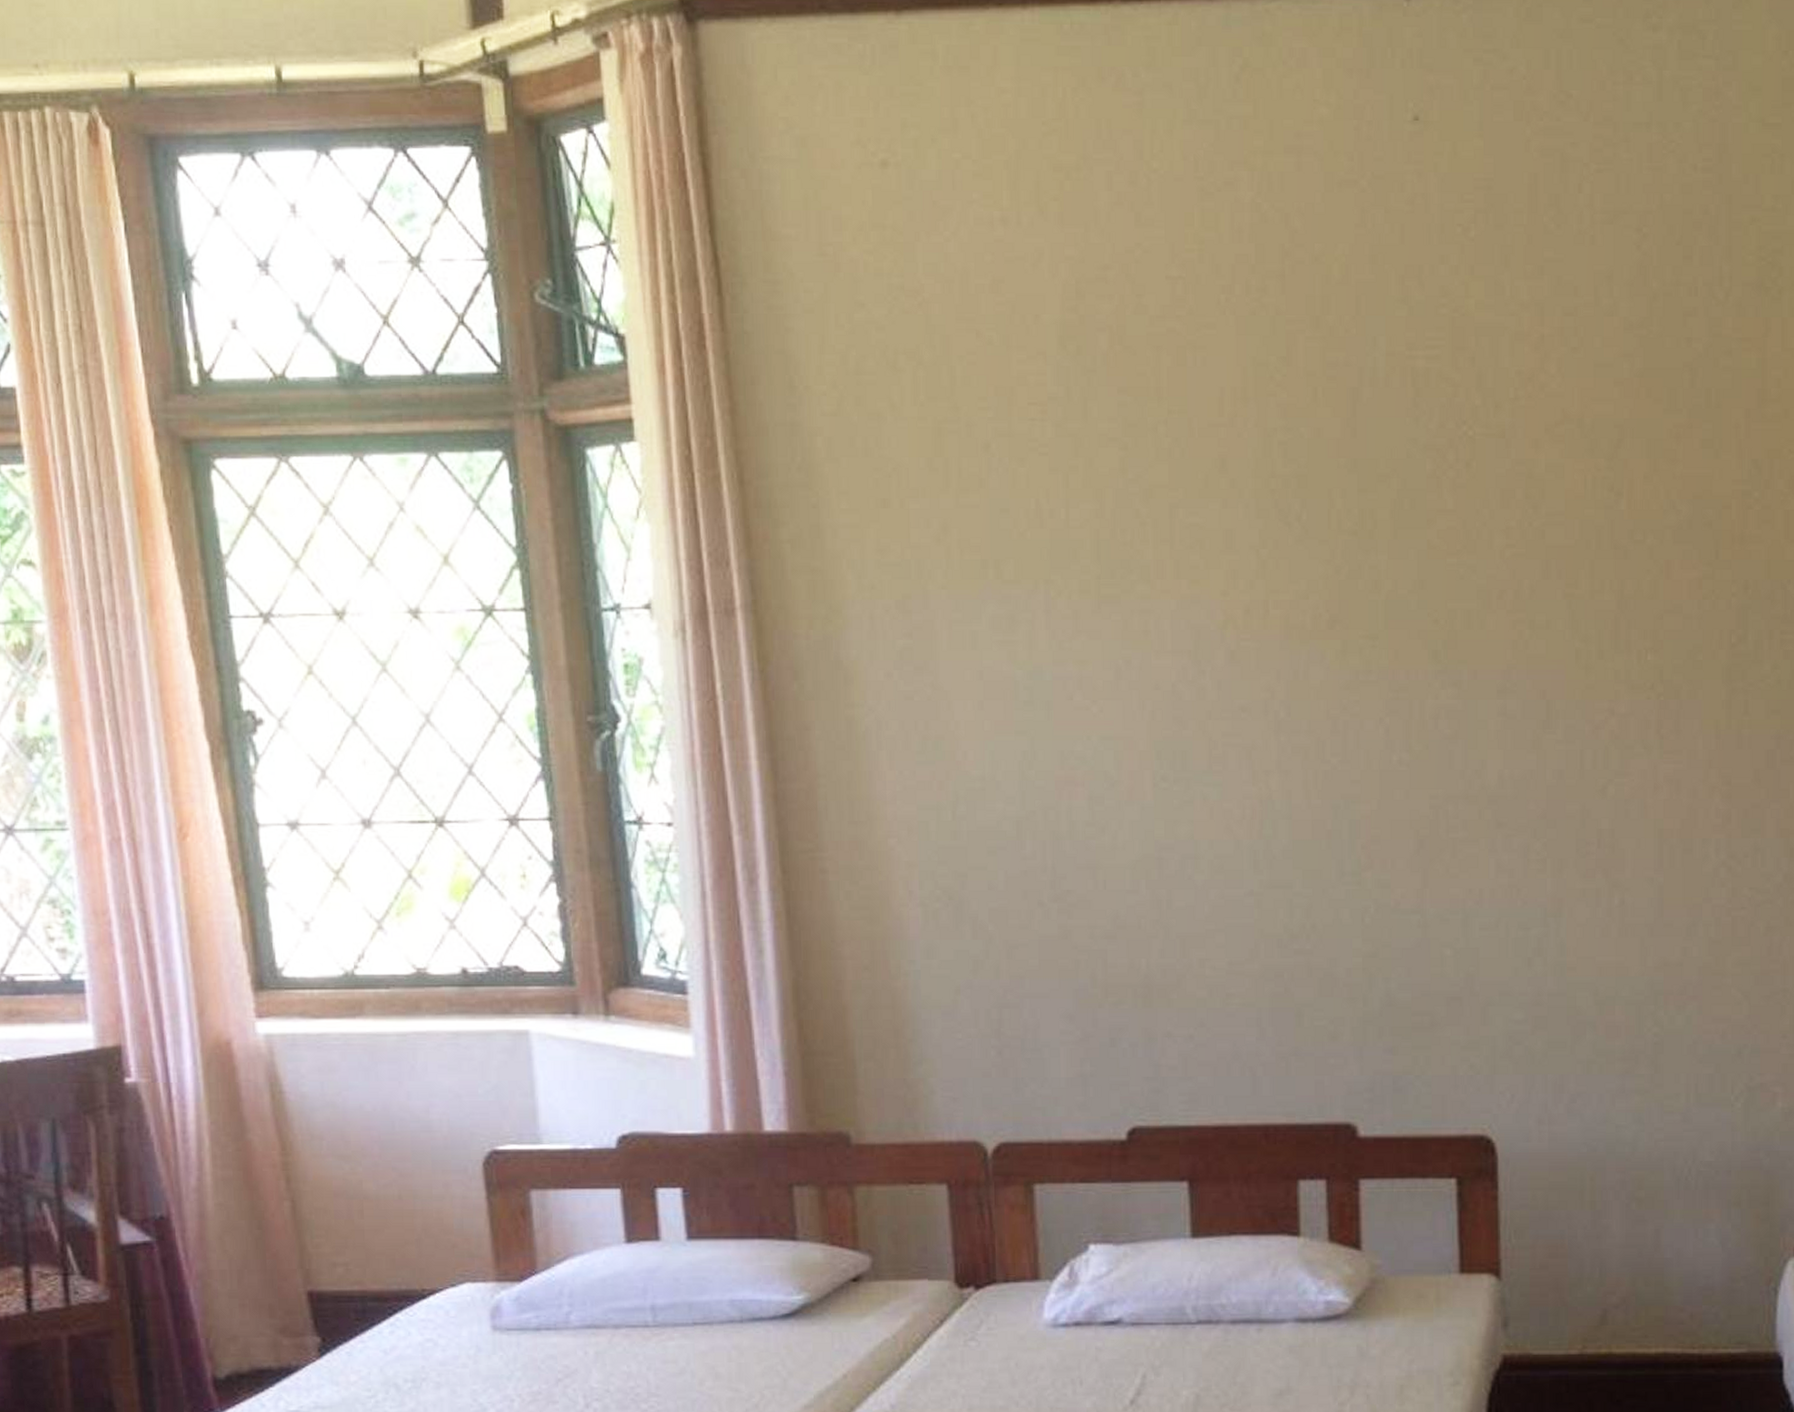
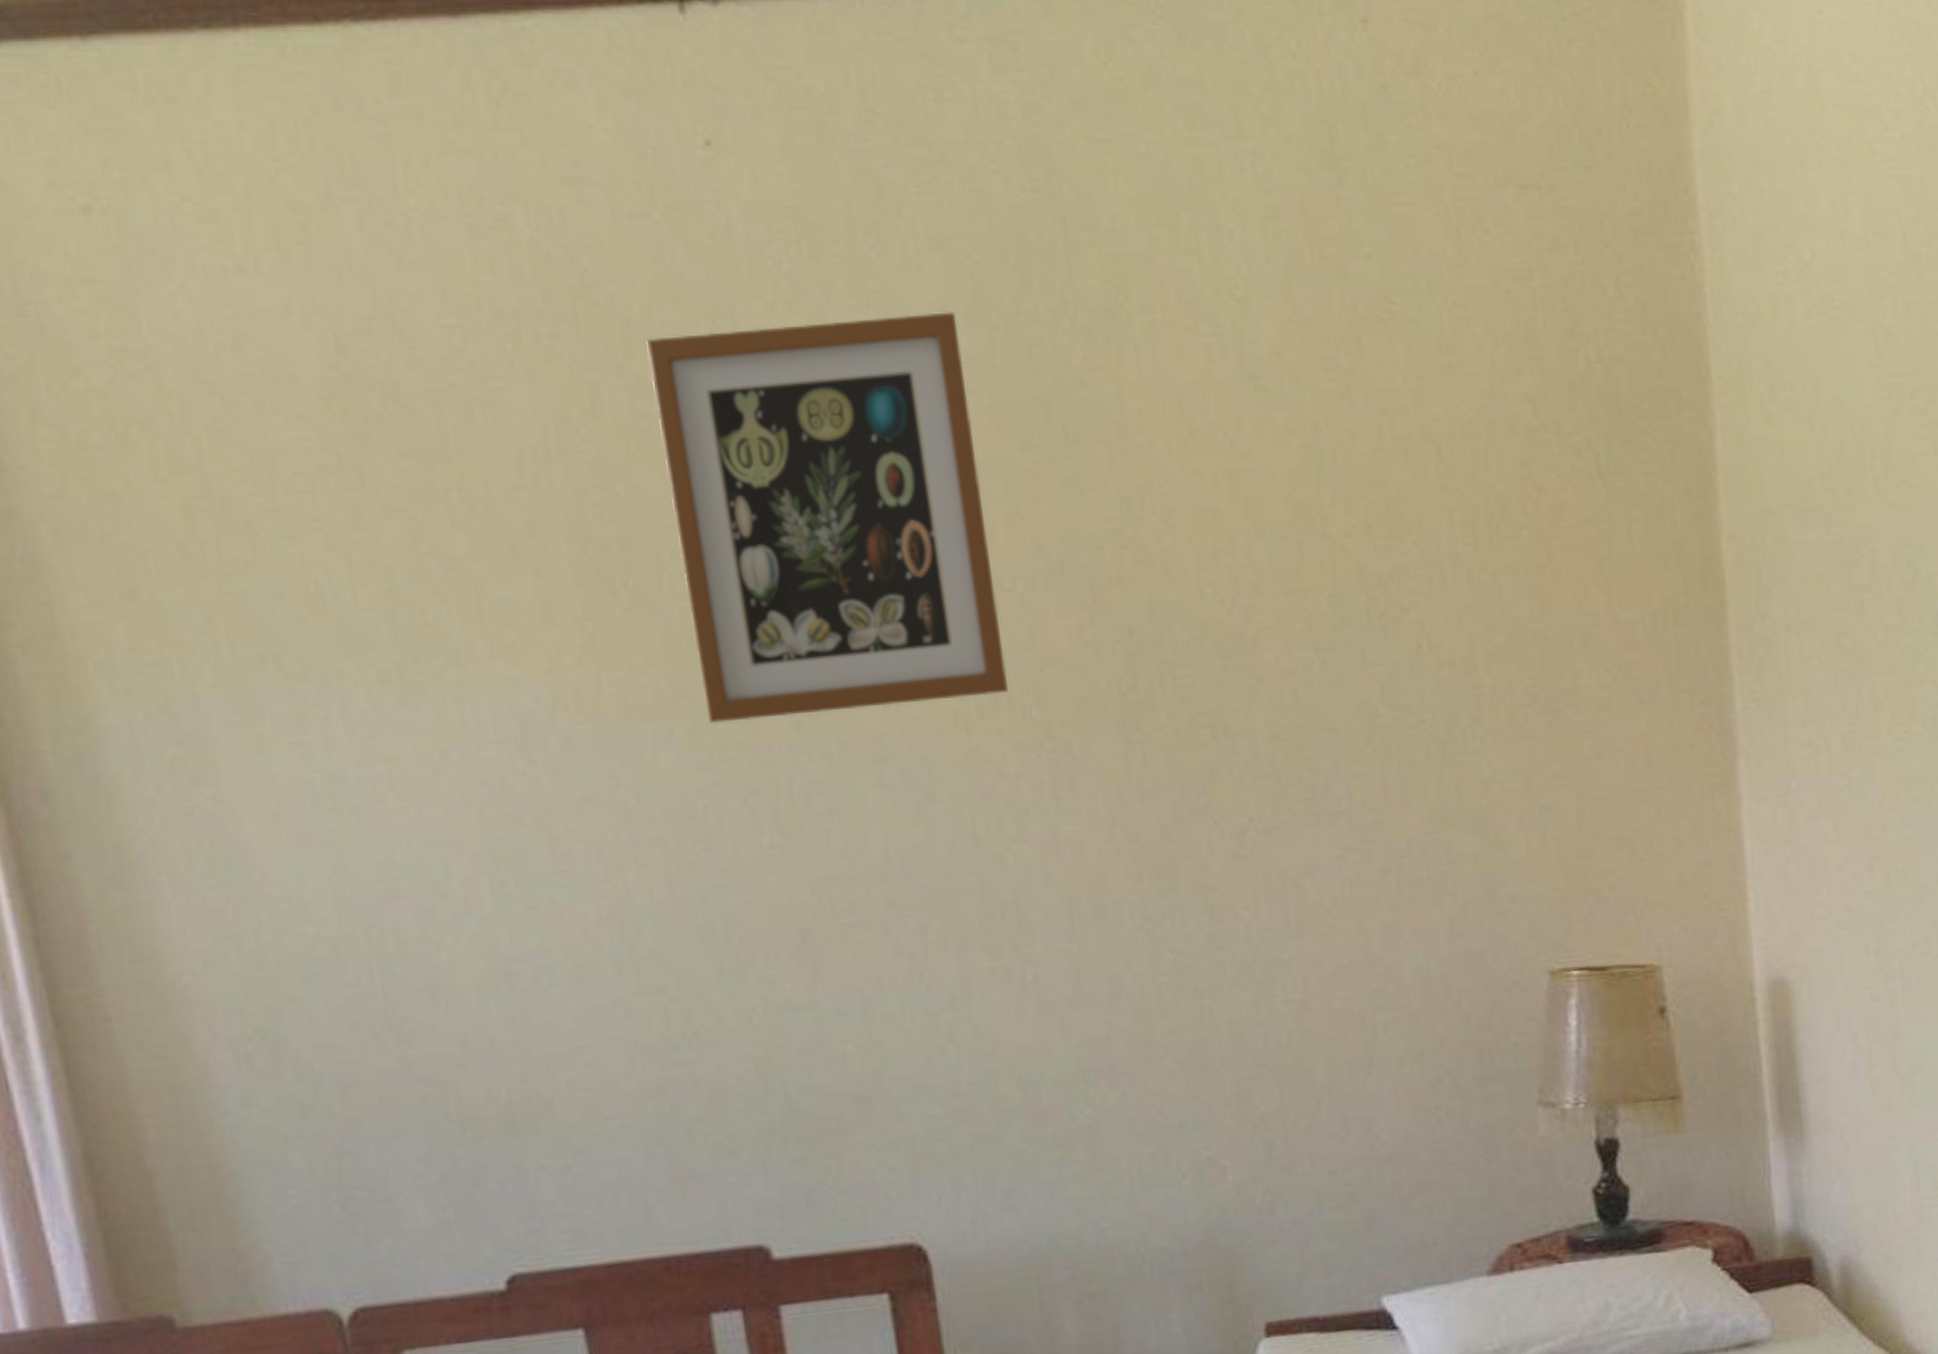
wall art: none [1342,281,1628,649] -> present [646,312,1008,724]

